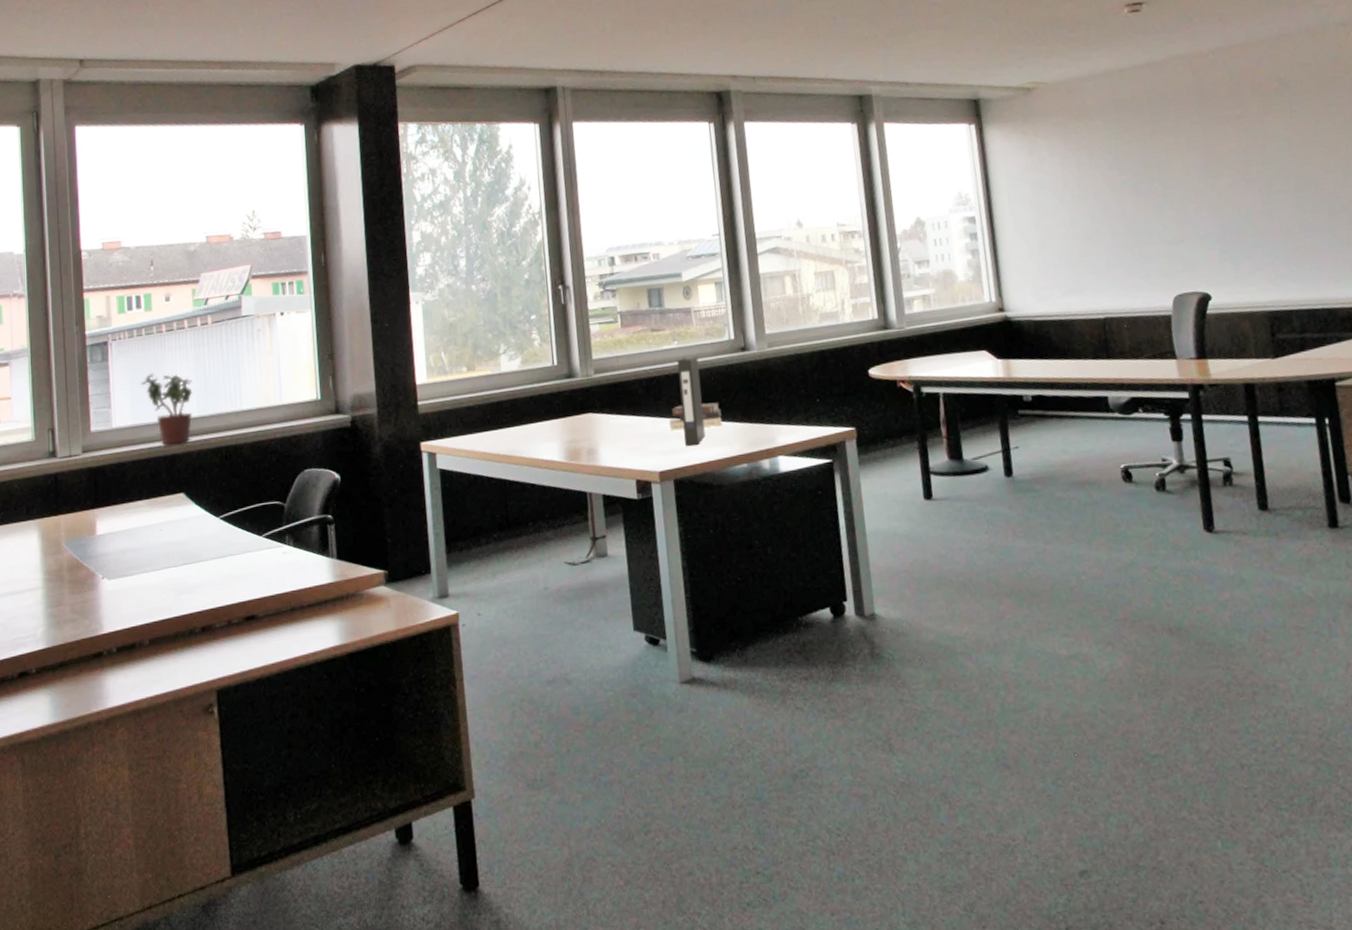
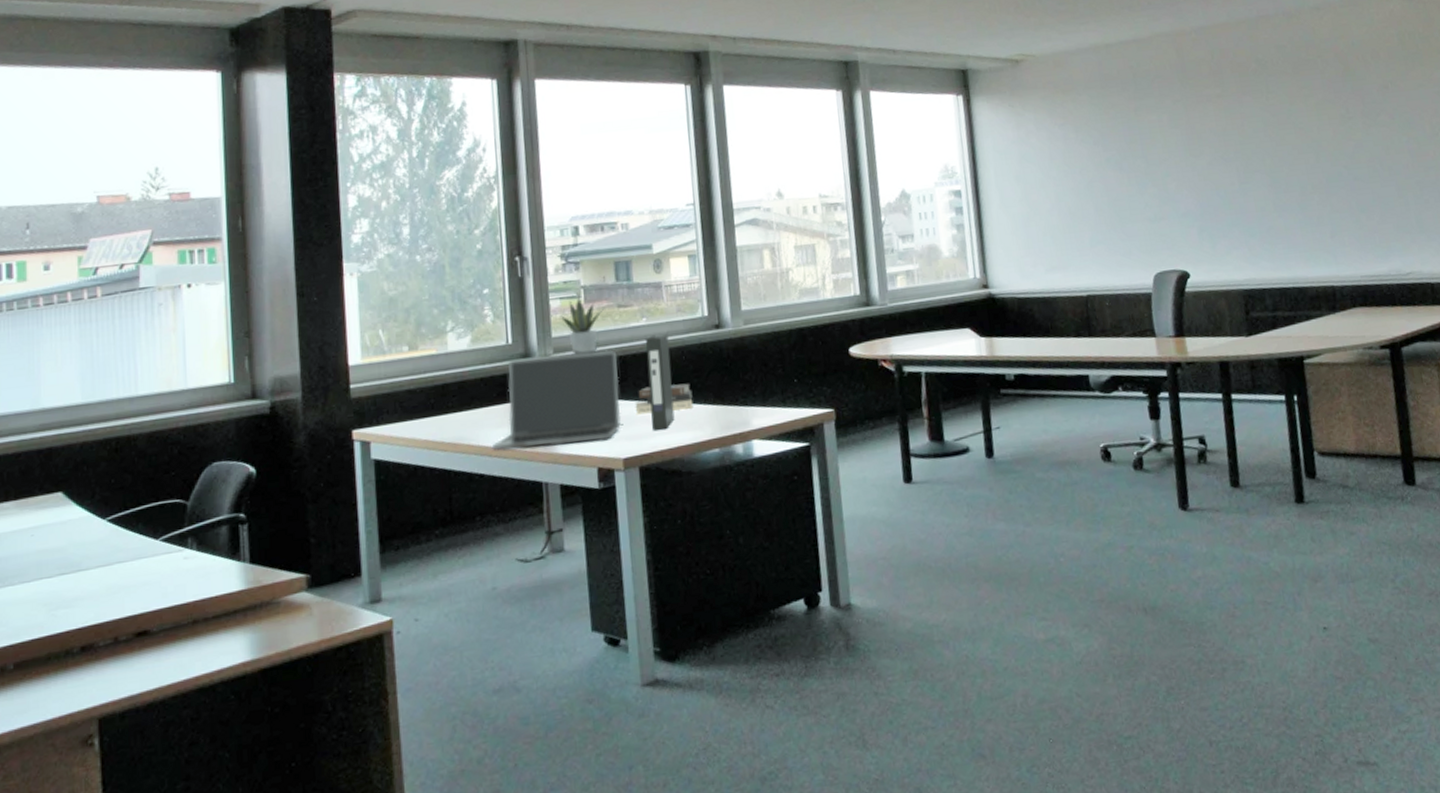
potted plant: present [141,373,193,447] -> none [10,354,76,439]
laptop: none [542,370,656,463] -> present [493,349,621,451]
potted plant: none [599,320,640,376] -> present [560,295,605,355]

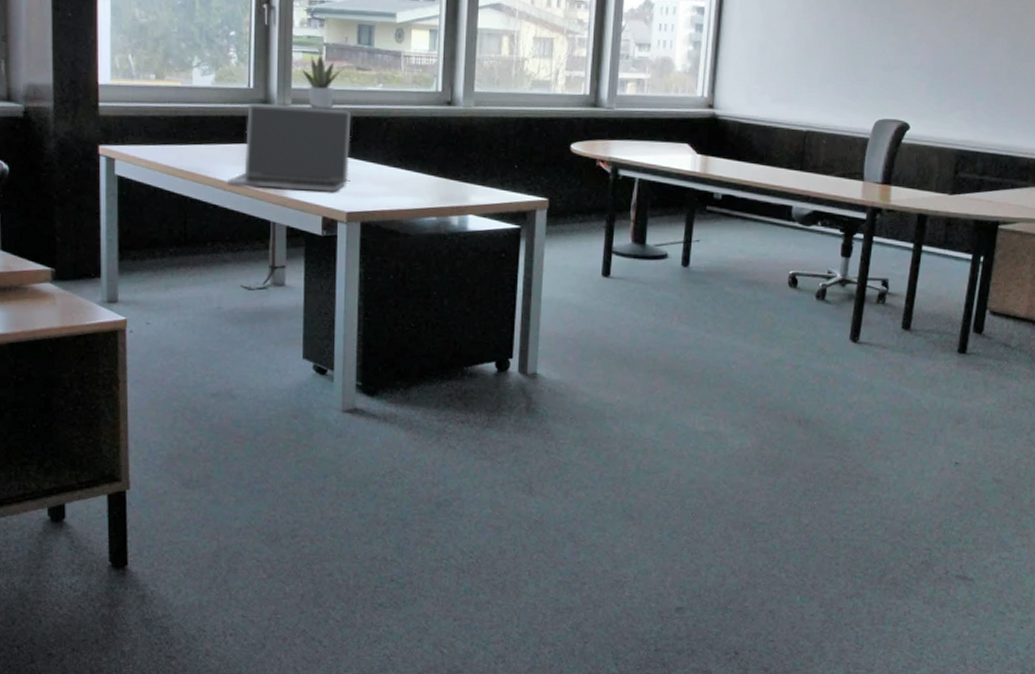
books: present [634,383,694,415] -> none [363,149,418,178]
binder: present [645,333,675,430] -> none [377,101,402,191]

